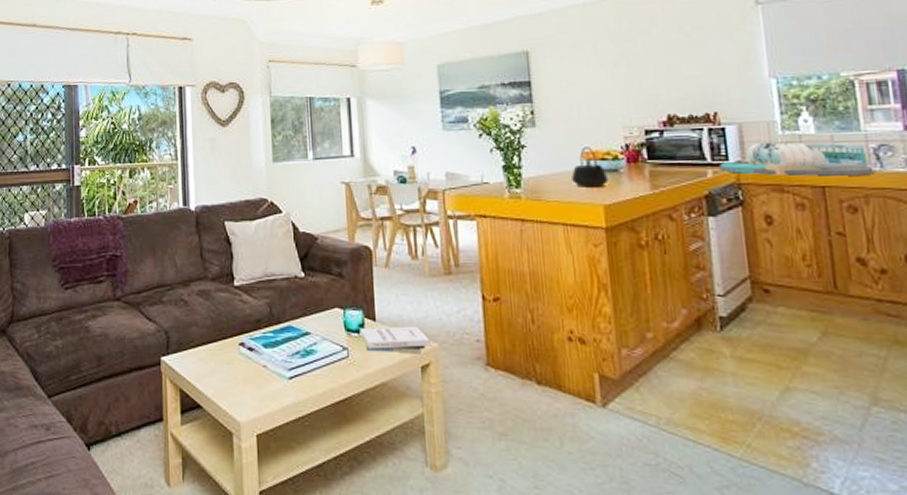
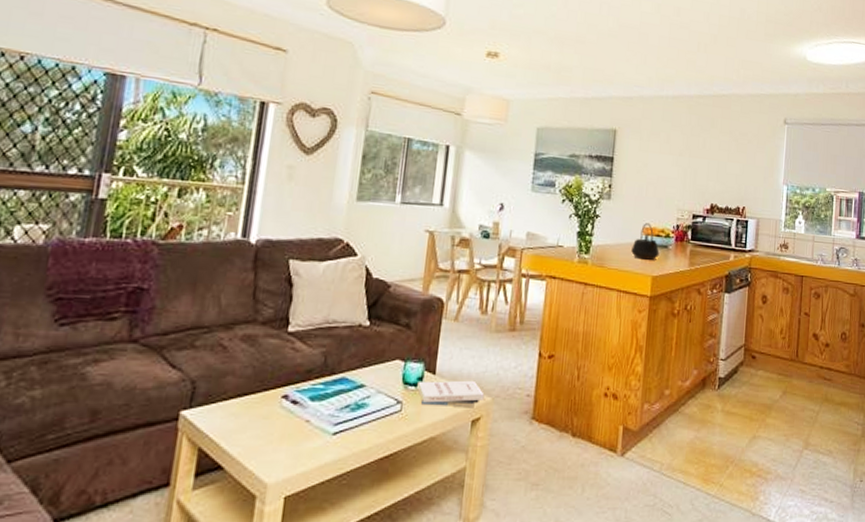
architectural model: present [720,141,874,177] -> none [740,235,834,270]

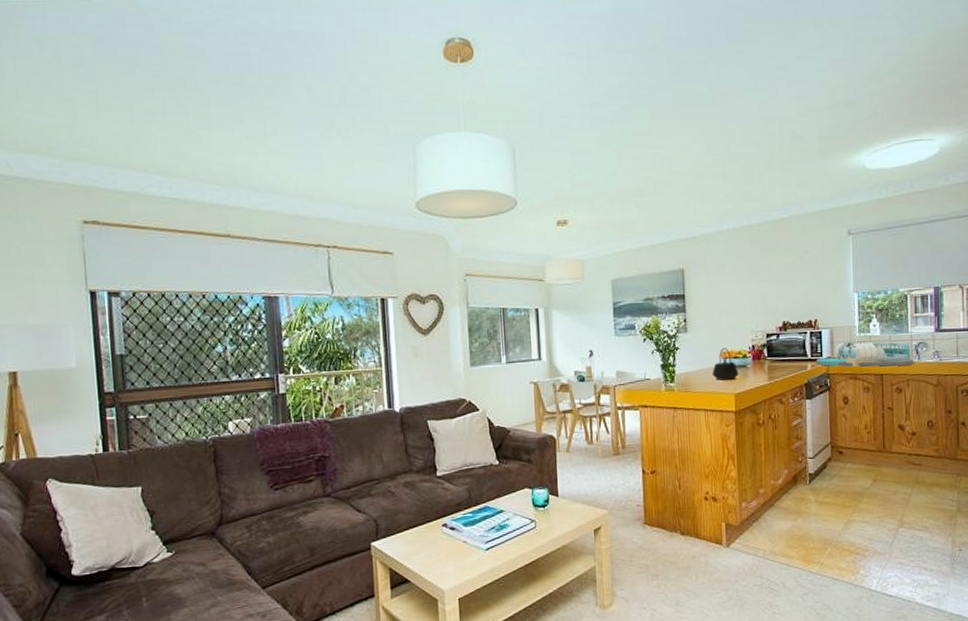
books: present [417,380,485,408] -> none [545,498,601,522]
architectural model: none [740,235,834,270] -> present [816,341,914,368]

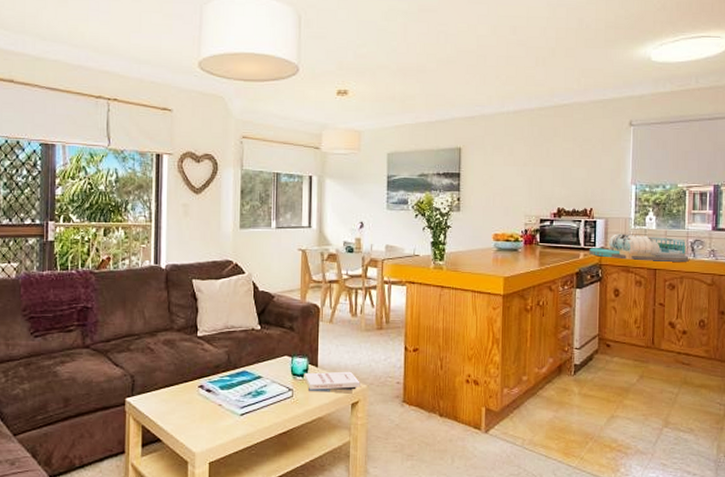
books: none [545,498,601,522] -> present [304,371,360,394]
kettle: present [712,348,739,380] -> none [483,230,510,263]

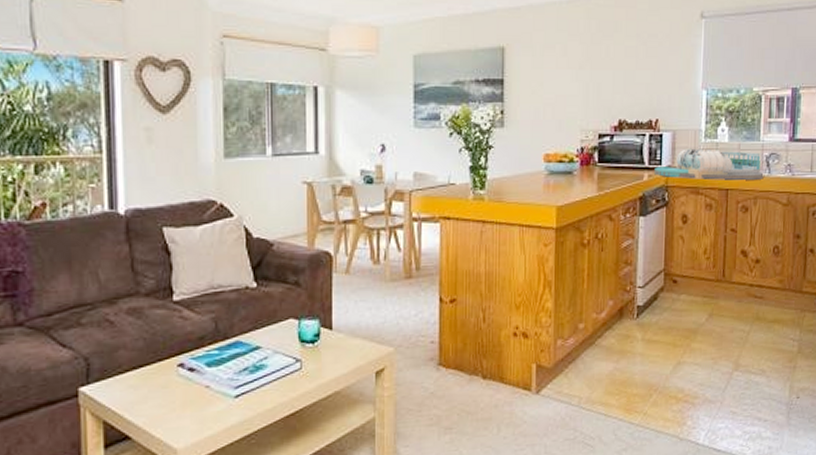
books: present [304,371,360,394] -> none [315,332,386,362]

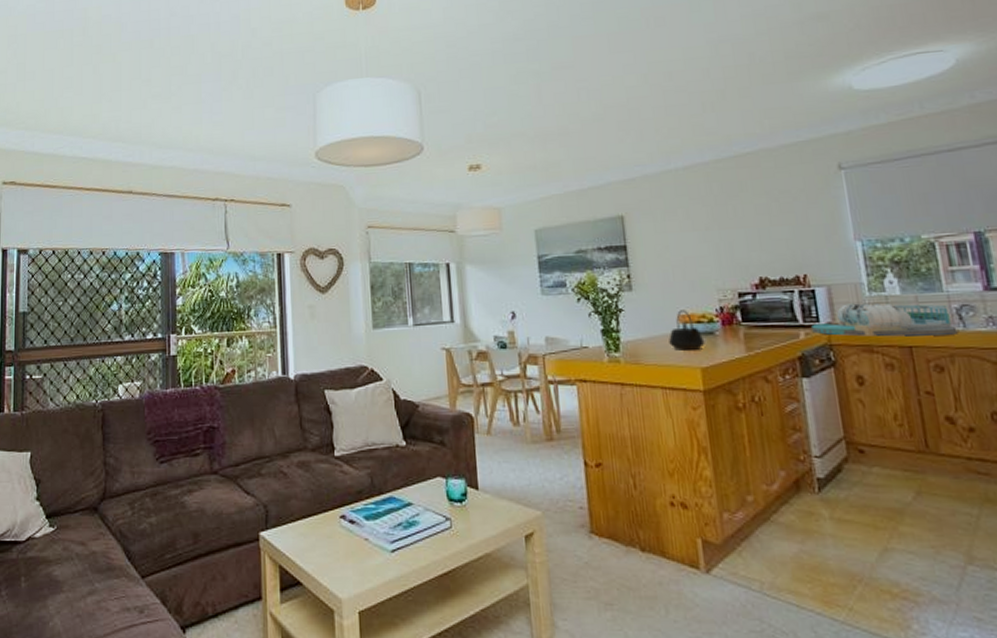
kettle: none [532,149,563,189] -> present [669,310,705,351]

